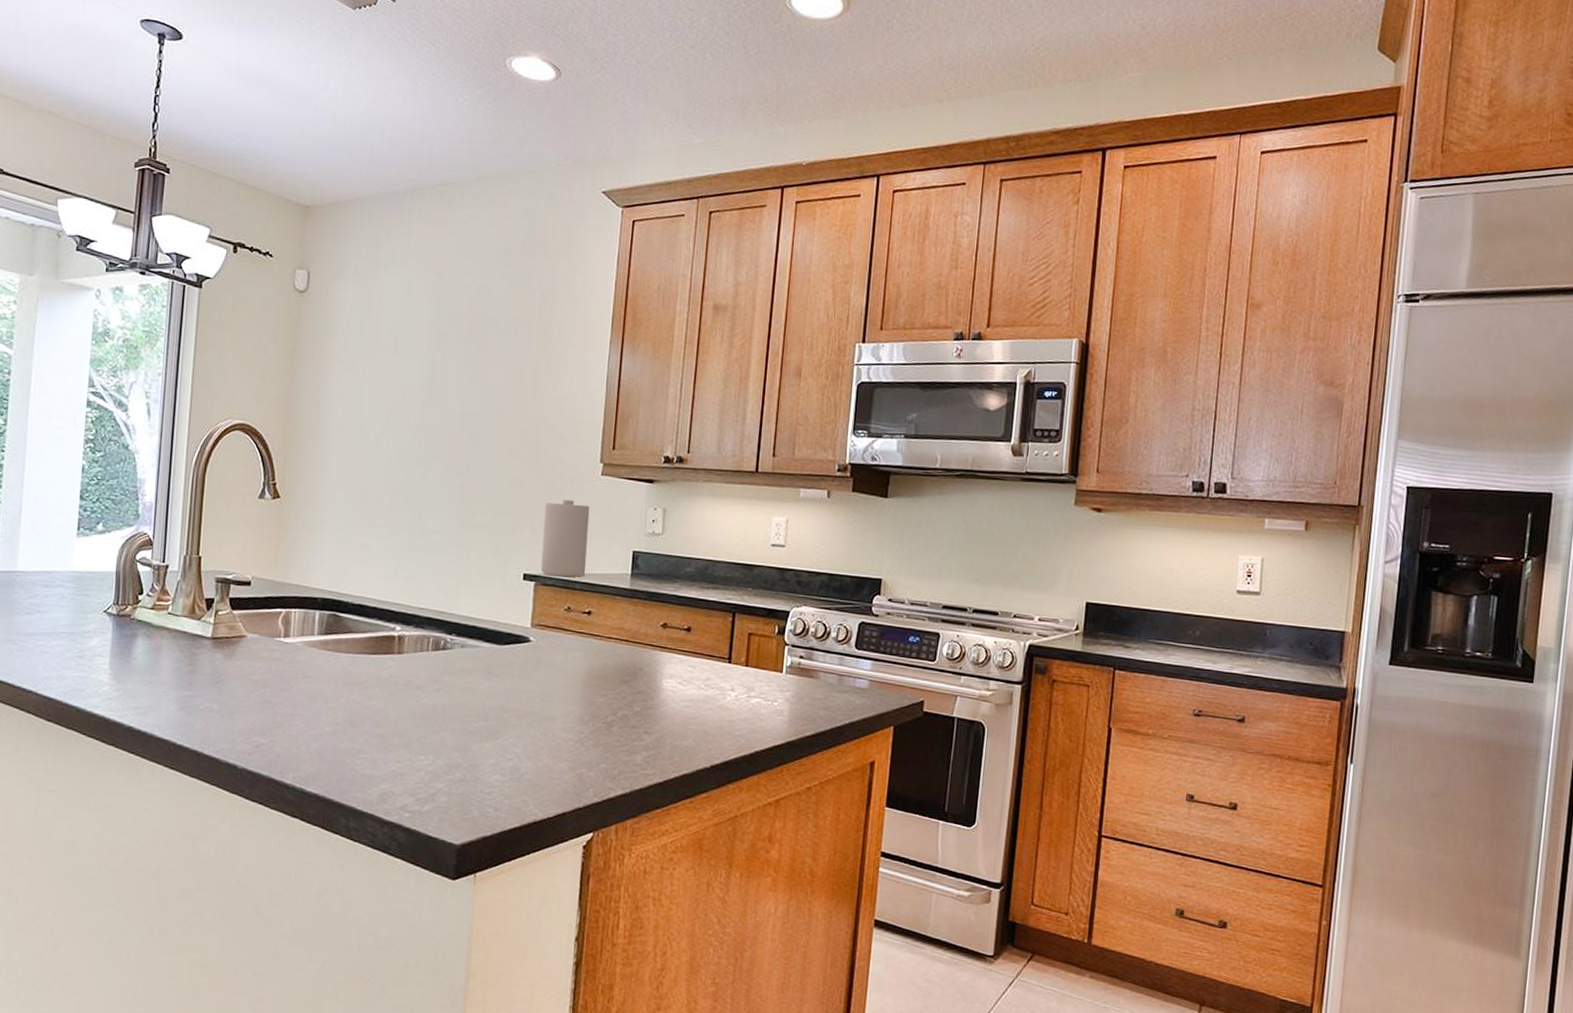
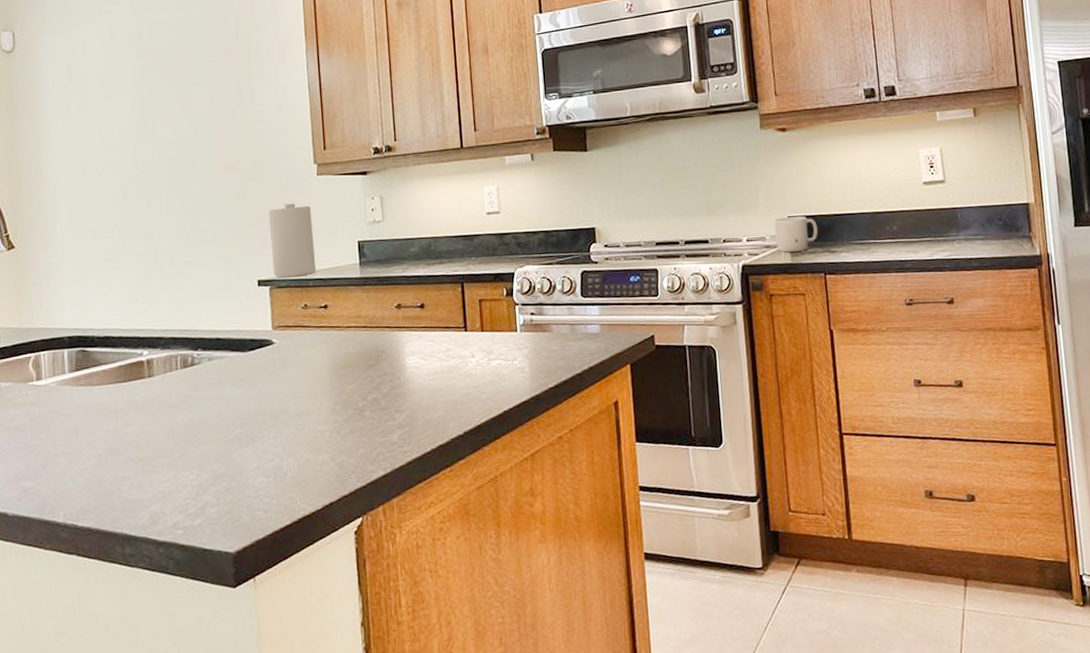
mug: none [1069,602,1116,641] -> present [774,216,818,253]

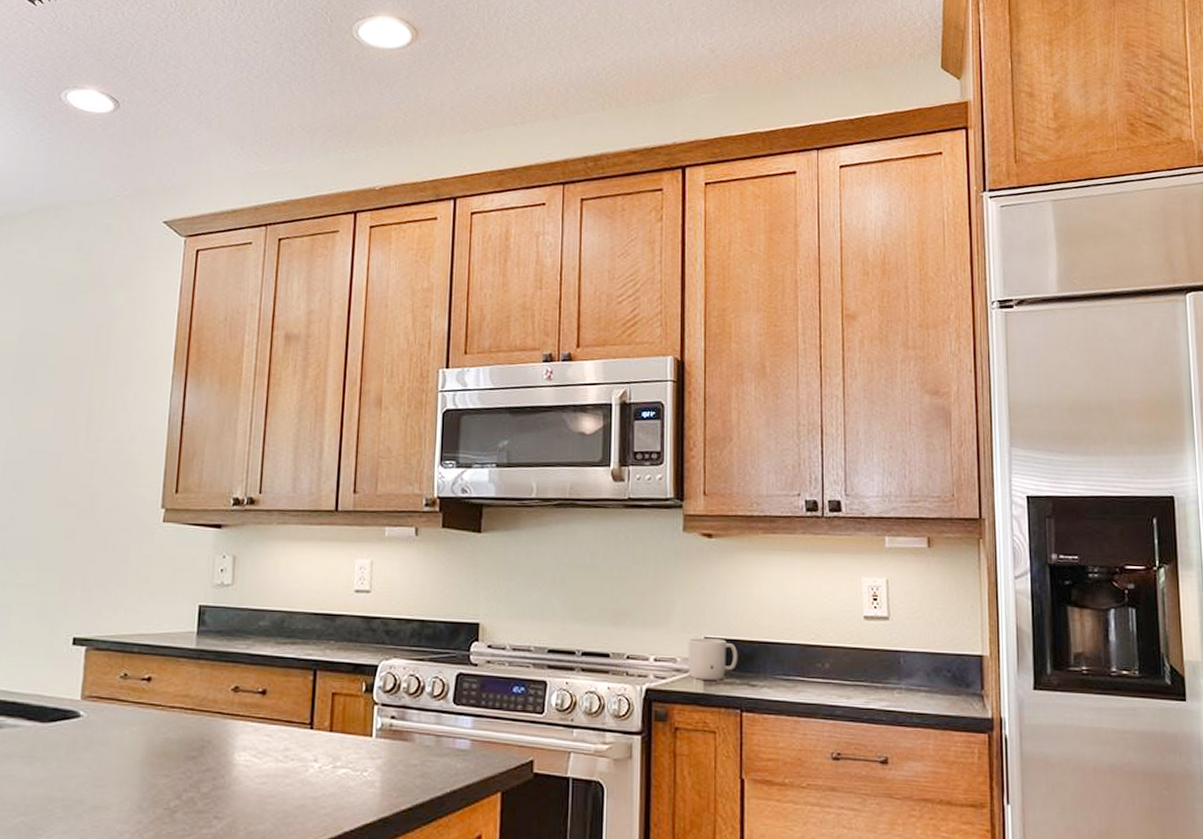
paper towel holder: present [268,203,317,278] -> none [93,551,150,639]

